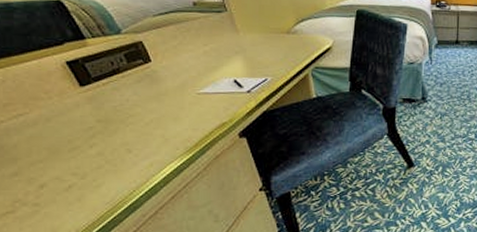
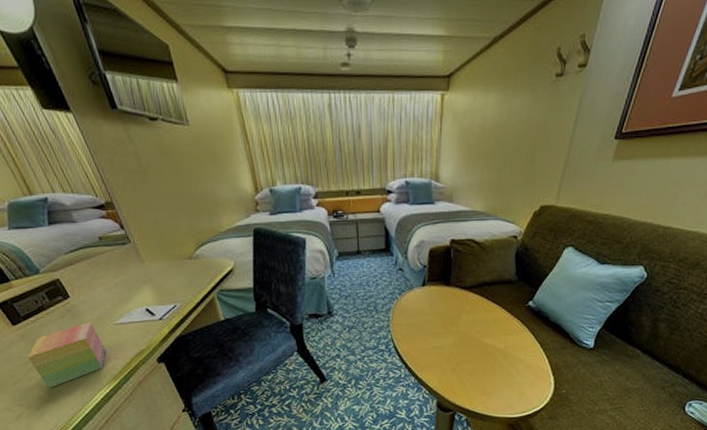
sticky notes: none [91,89,184,157] -> present [26,322,106,388]

